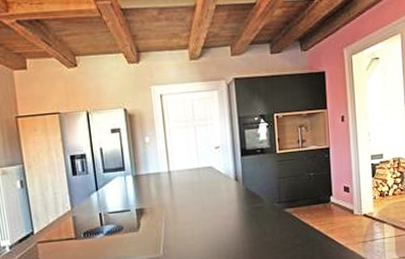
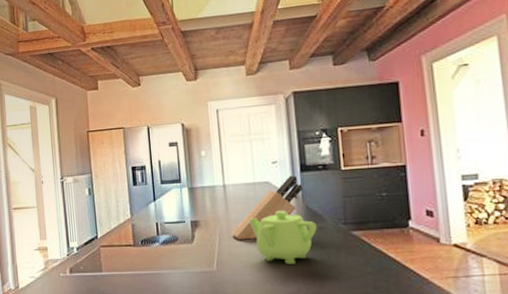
knife block: none [177,160,243,225] -> present [232,175,303,240]
teapot: none [194,193,256,244] -> present [249,210,317,264]

